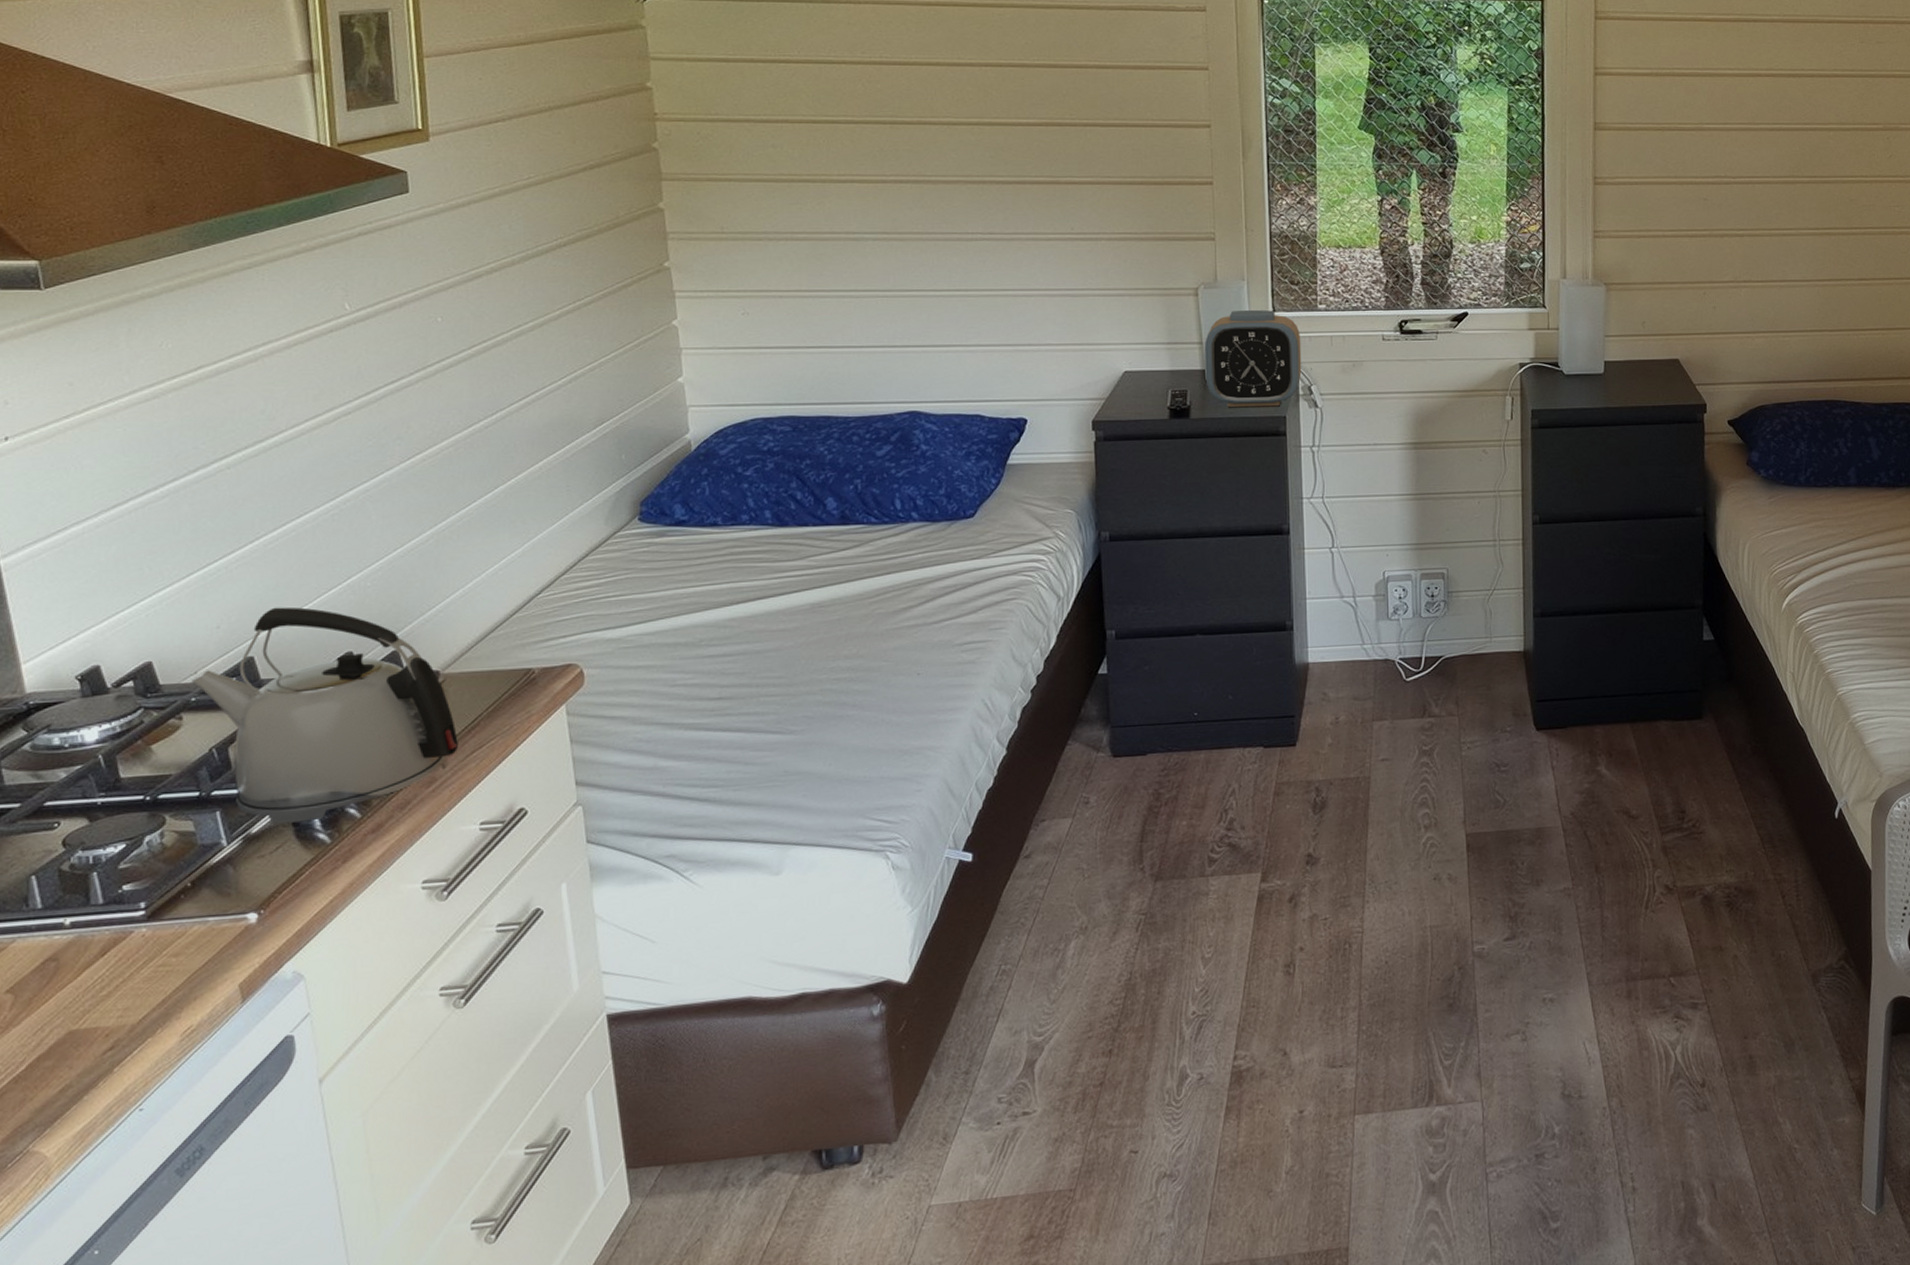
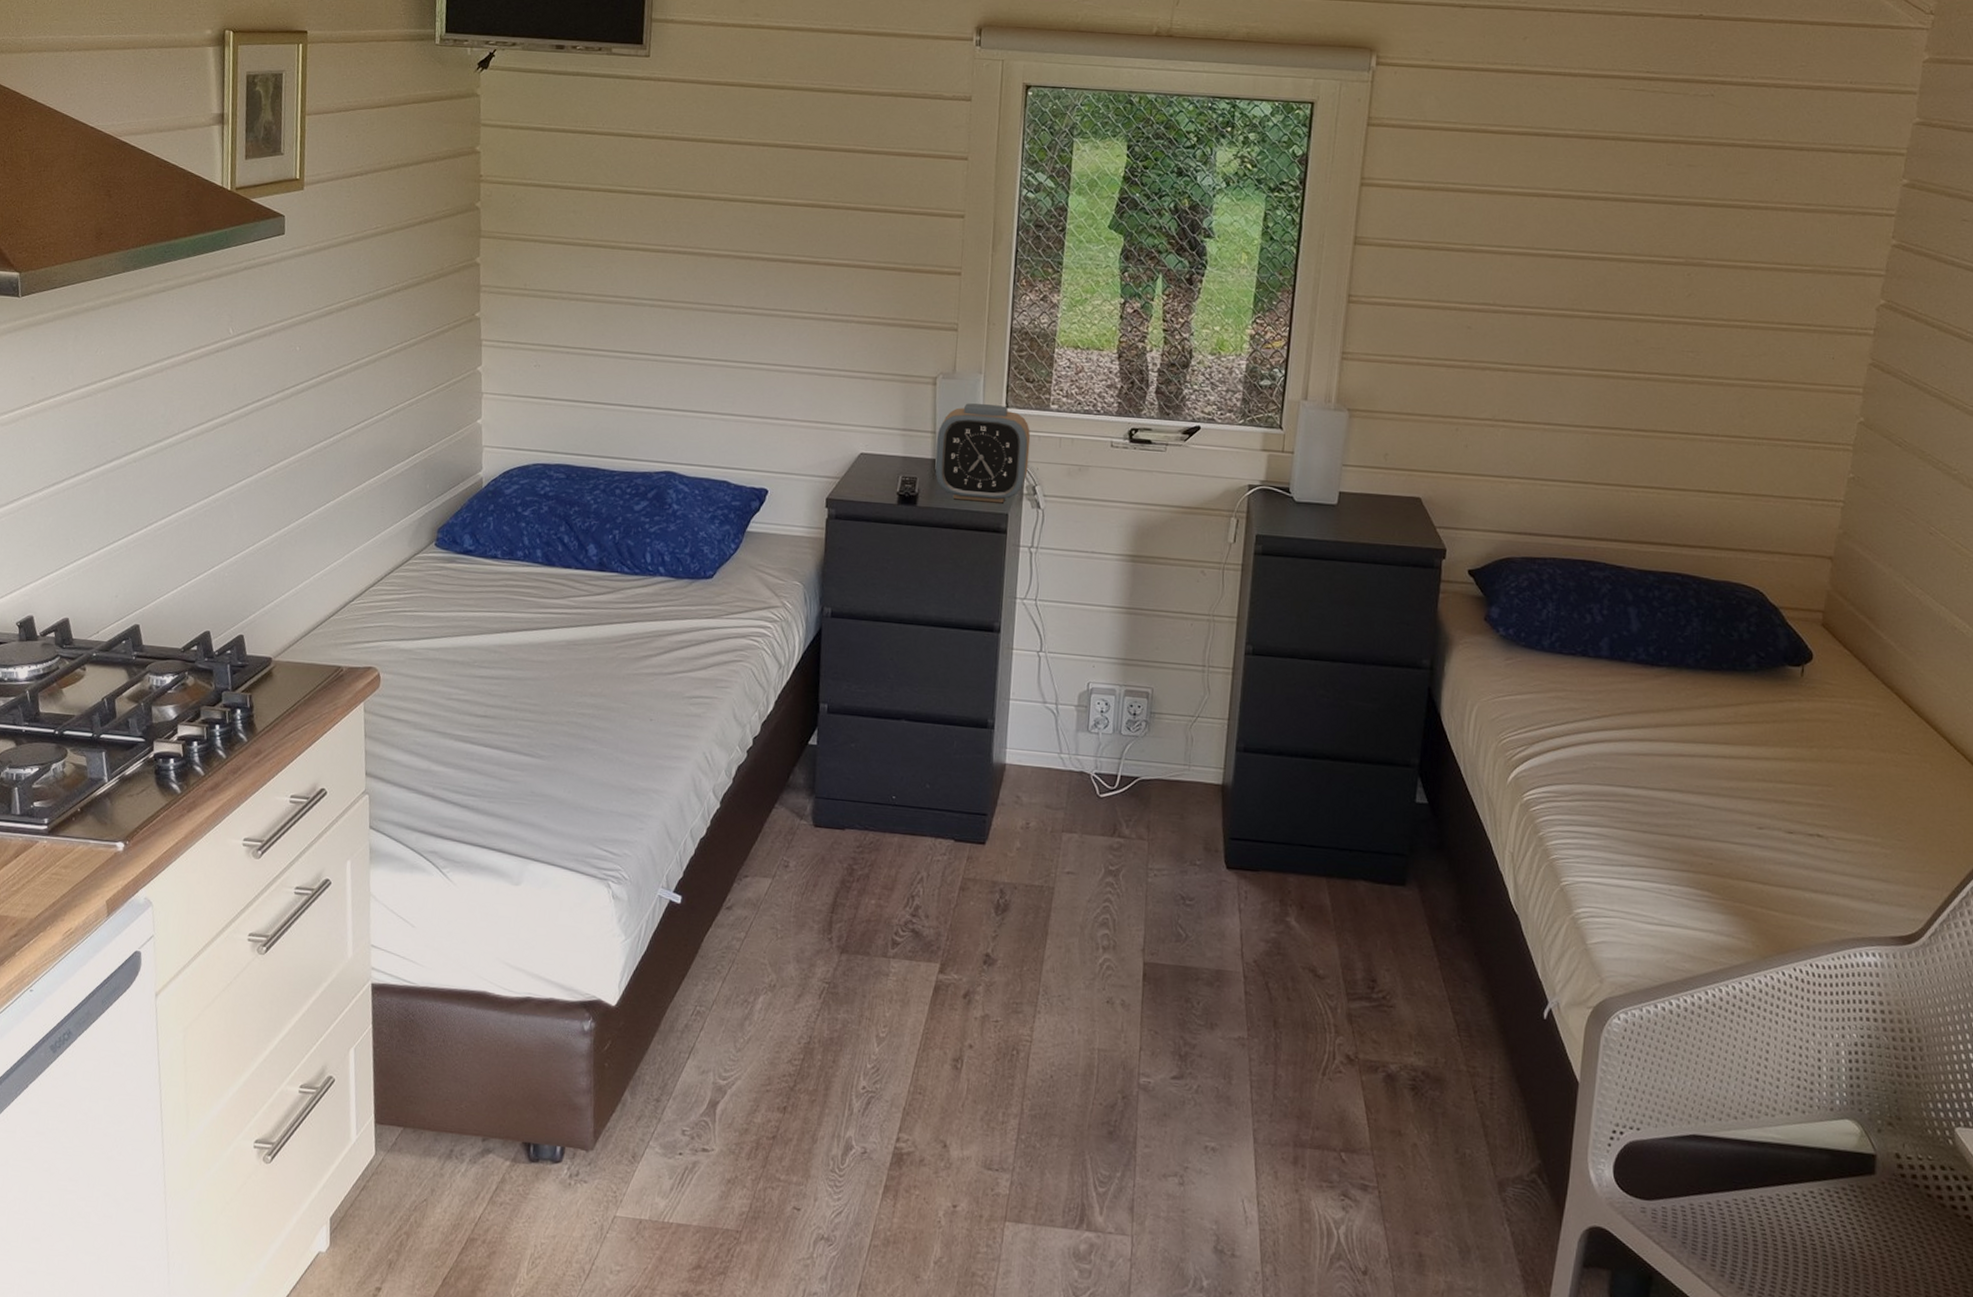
kettle: present [191,607,458,824] -> none [94,585,281,772]

